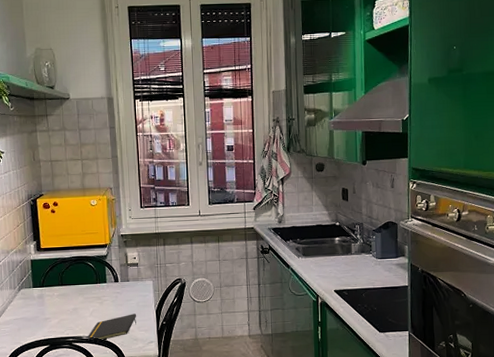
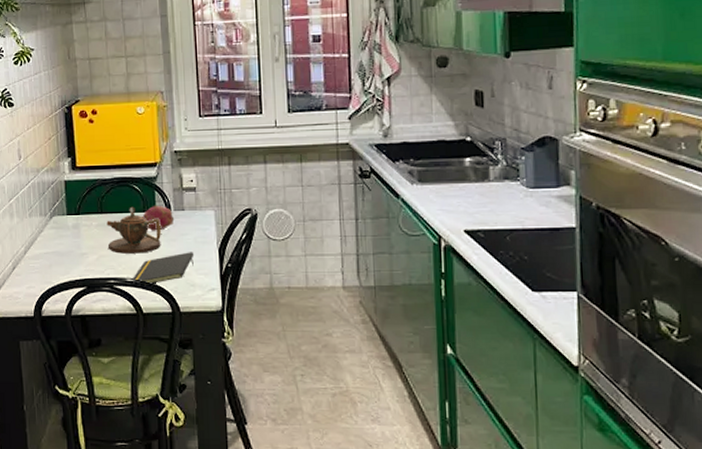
teapot: none [66,279,111,317] -> present [106,206,161,254]
fruit: none [95,277,121,298] -> present [142,205,175,231]

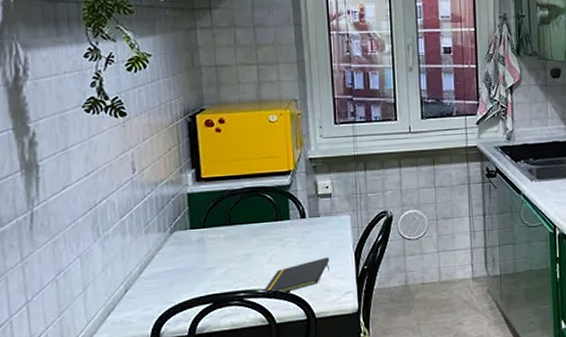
teapot: present [106,206,161,254] -> none [236,216,295,265]
fruit: present [142,205,175,231] -> none [275,213,310,240]

